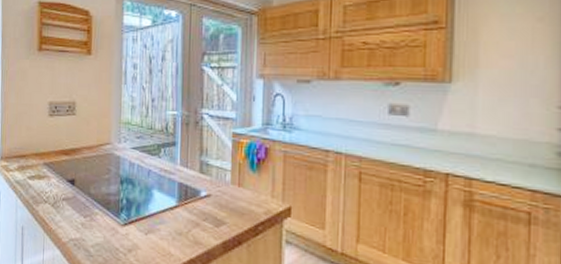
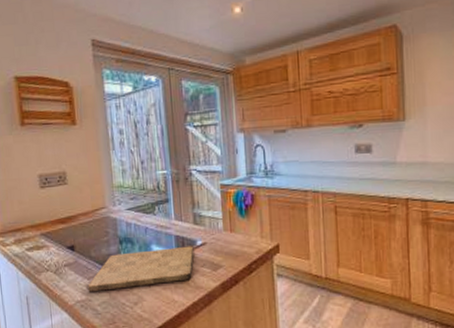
cutting board: none [83,194,197,234] -> present [87,246,194,292]

